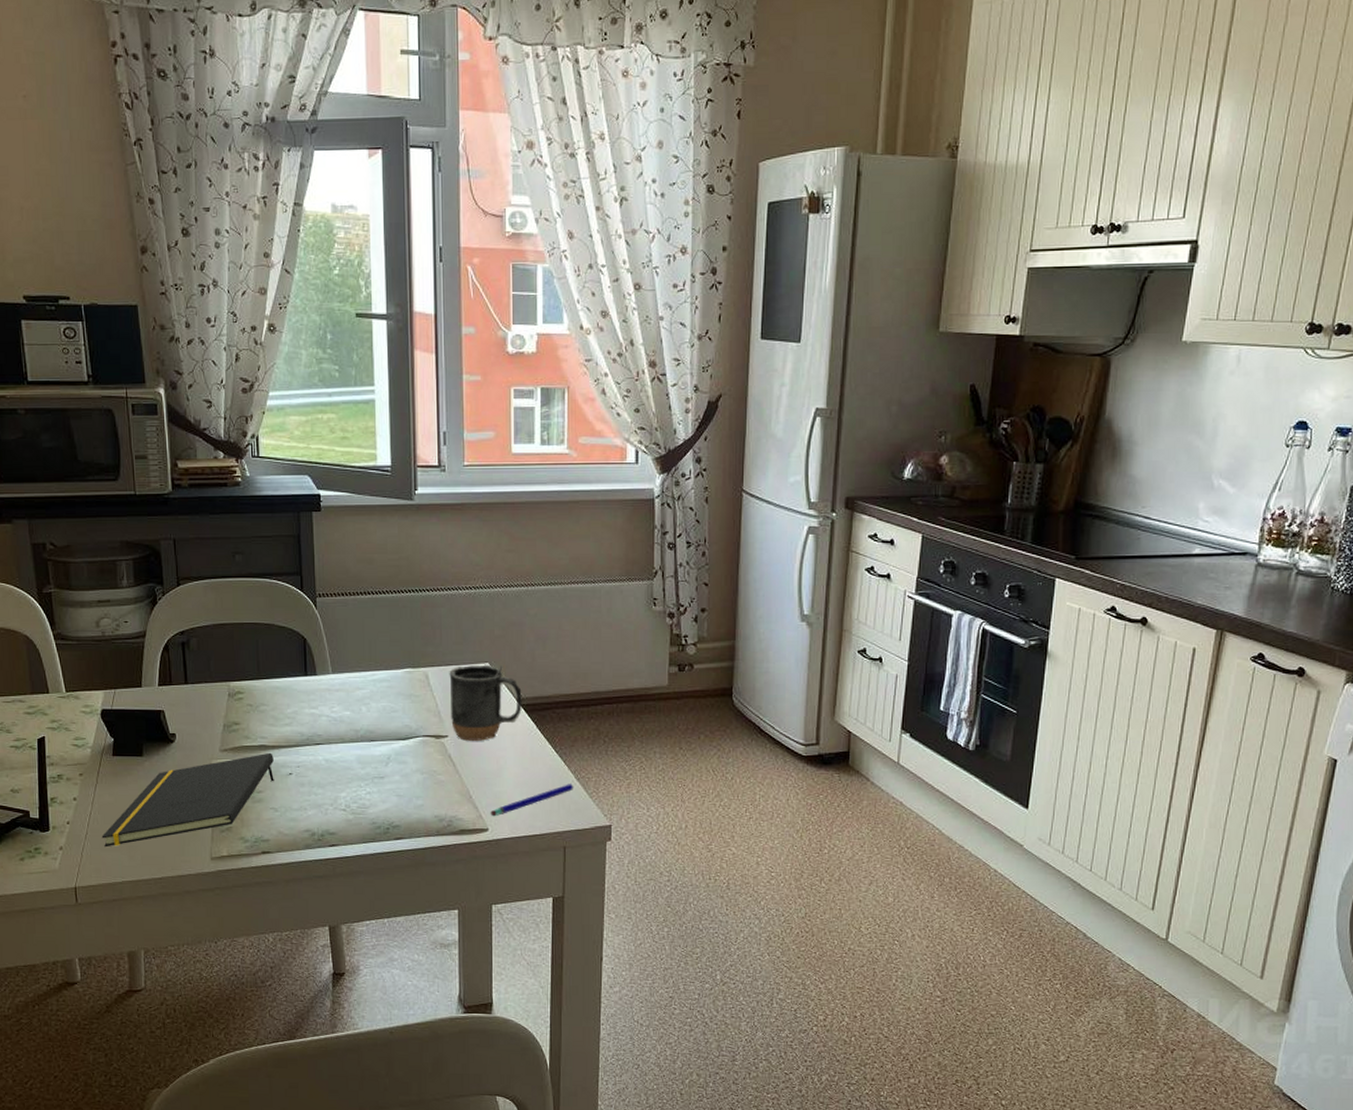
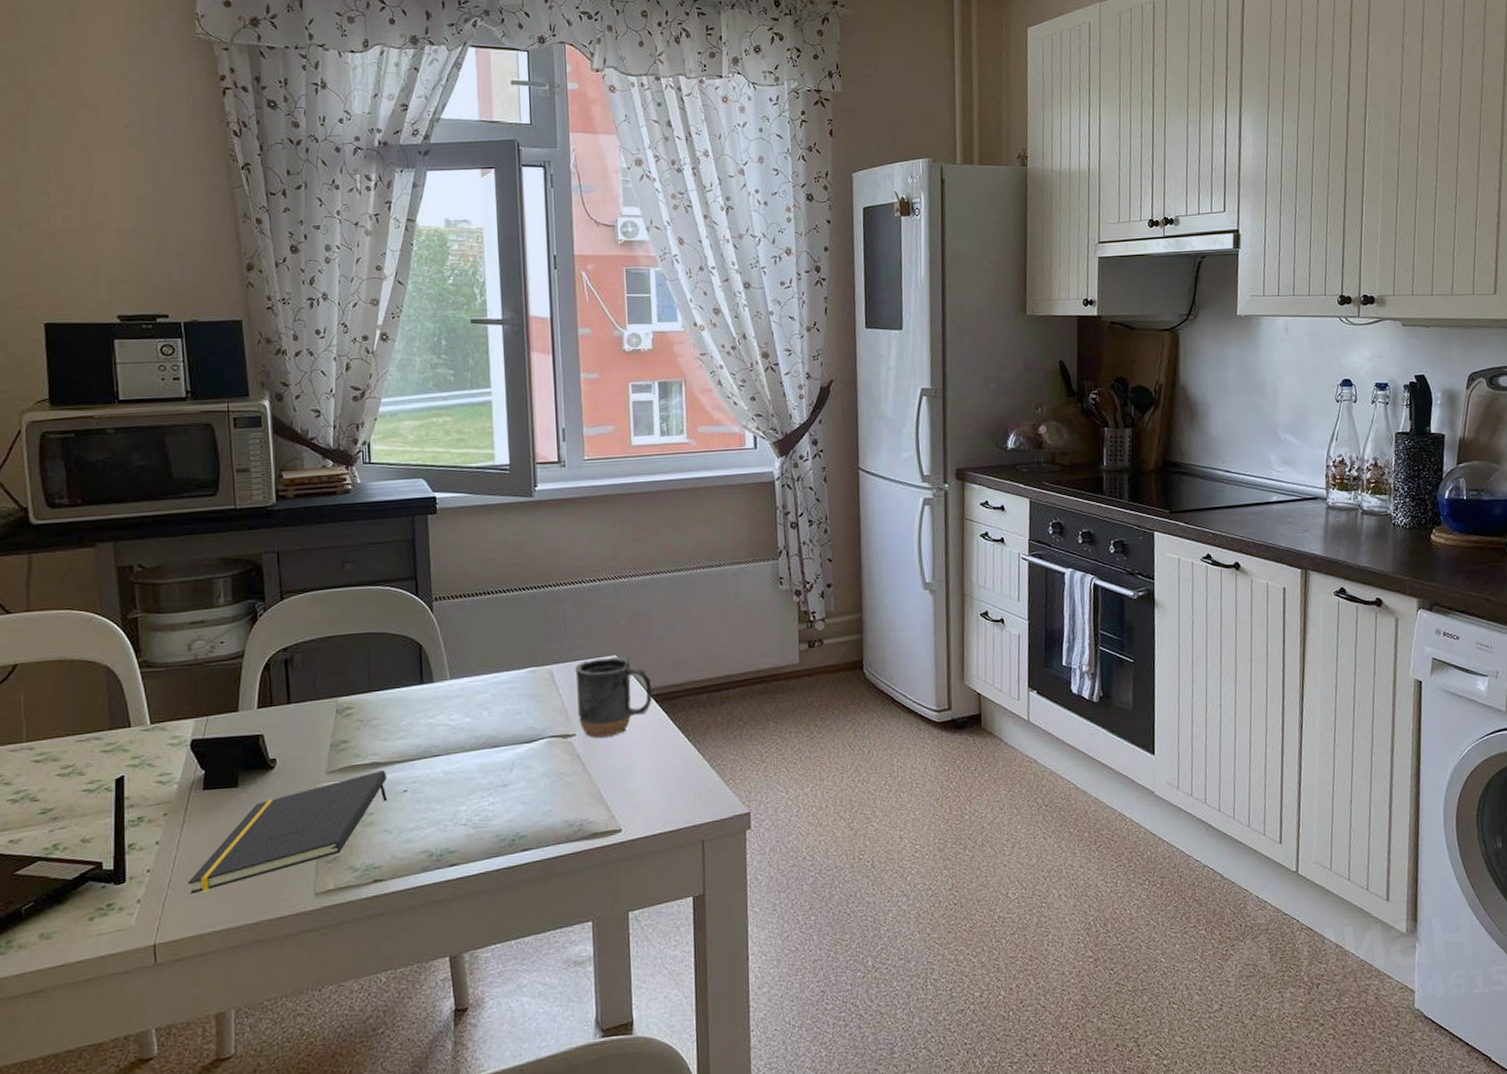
pen: present [490,784,573,817] -> none [623,773,709,816]

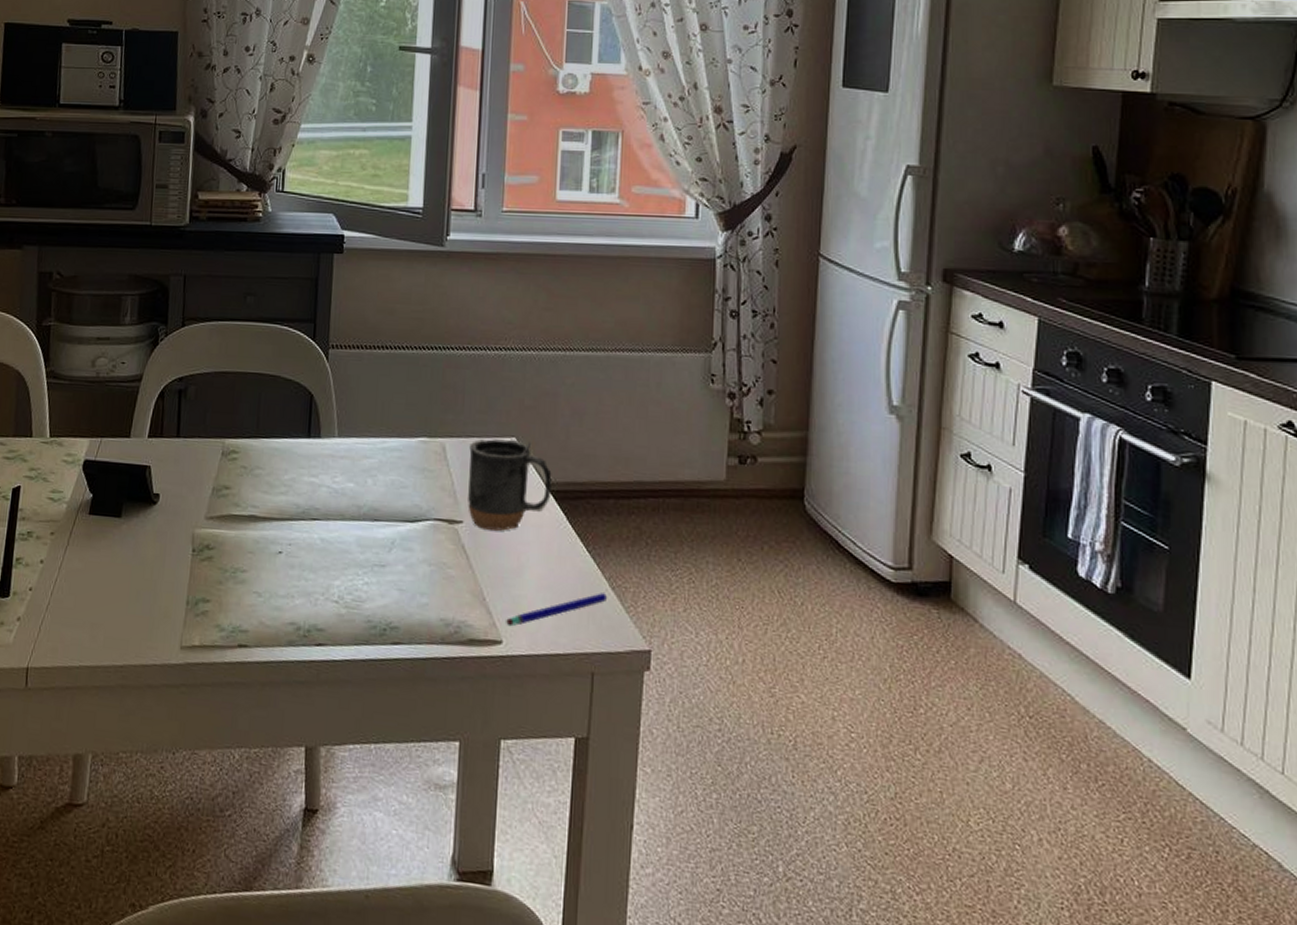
notepad: present [187,769,387,895] -> none [64,524,264,623]
pen: none [623,773,709,816] -> present [506,593,607,627]

